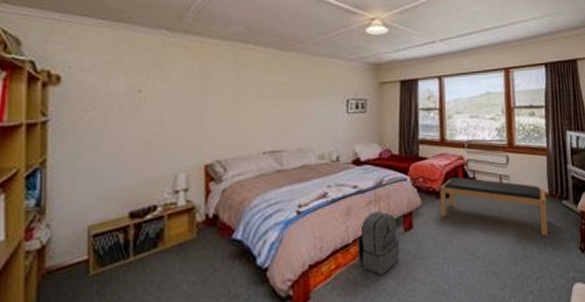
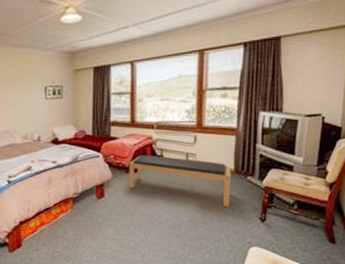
backpack: present [357,211,400,275] -> none [57,182,93,231]

